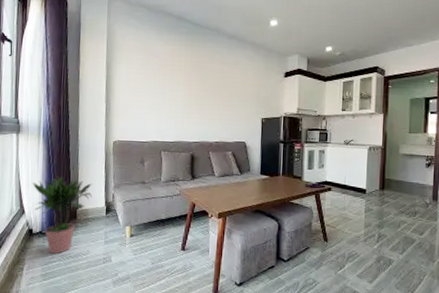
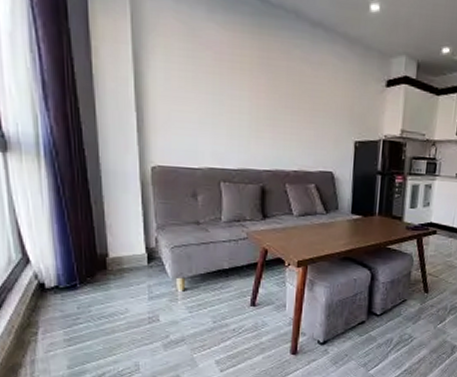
potted plant: present [32,176,93,254] -> none [36,213,127,314]

